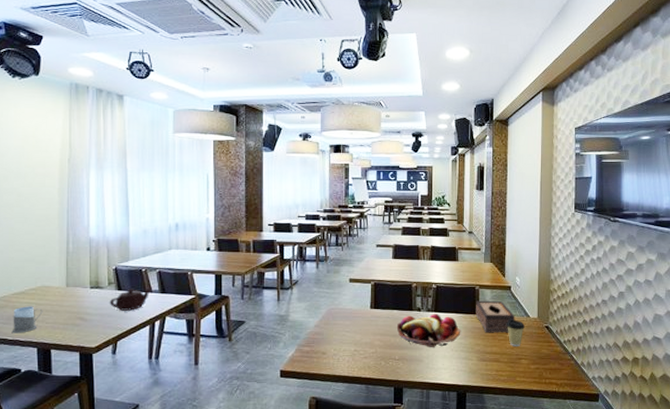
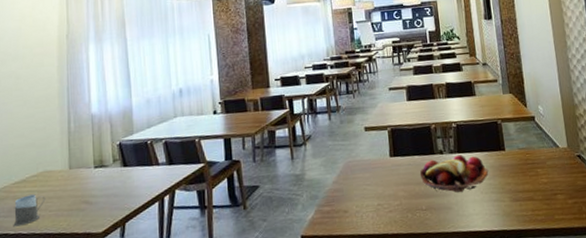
teapot: present [109,287,152,311] -> none [114,160,159,189]
tissue box: present [476,300,515,333] -> none [500,133,544,170]
coffee cup: present [506,319,525,346] -> none [535,151,555,181]

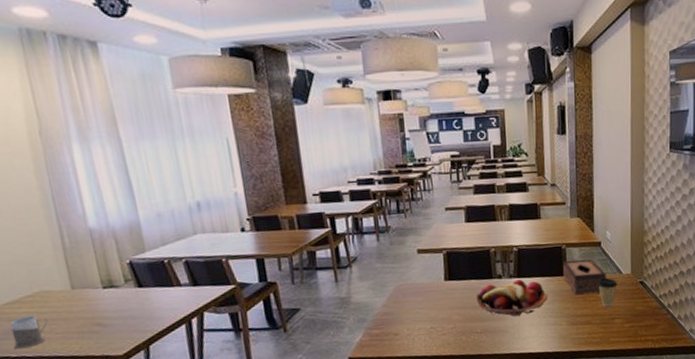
tissue box: none [500,133,544,170] -> present [563,259,606,295]
coffee cup: none [535,151,555,181] -> present [597,277,617,306]

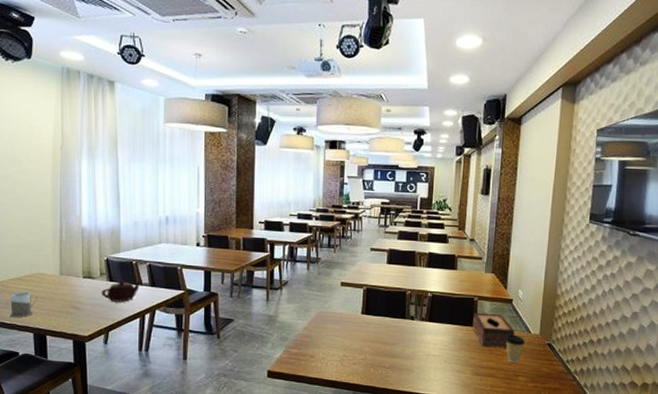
teapot: none [129,280,181,311] -> present [101,280,142,302]
fruit basket: present [476,279,548,317] -> none [388,323,456,359]

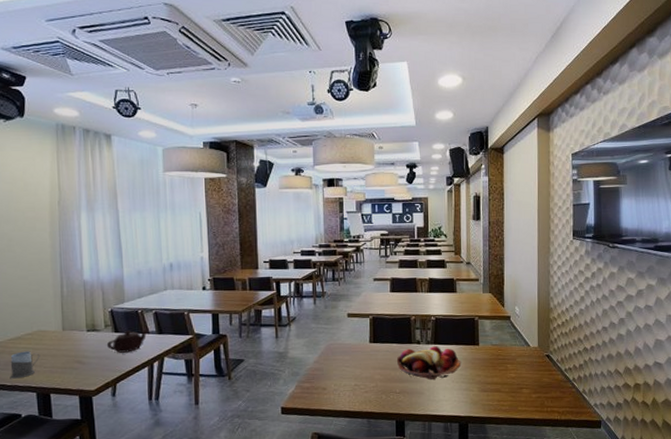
fruit basket: none [388,323,456,359] -> present [396,346,461,381]
tissue box: present [472,312,515,348] -> none [475,331,515,364]
coffee cup: present [504,334,525,363] -> none [506,349,525,376]

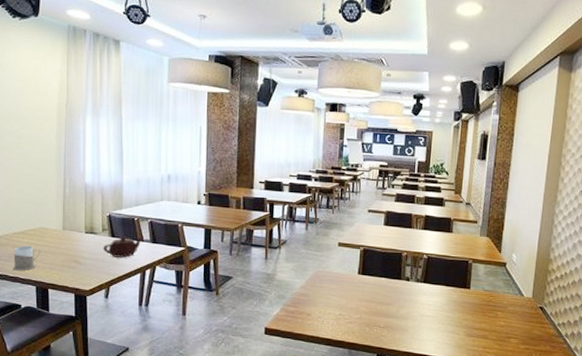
fruit basket: present [396,346,461,381] -> none [383,284,450,319]

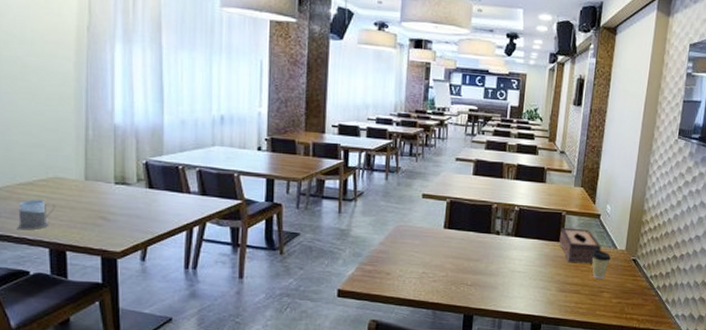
teapot: present [102,236,143,258] -> none [137,188,190,213]
tissue box: none [466,275,508,310] -> present [559,227,601,264]
coffee cup: none [497,297,517,325] -> present [591,249,611,279]

